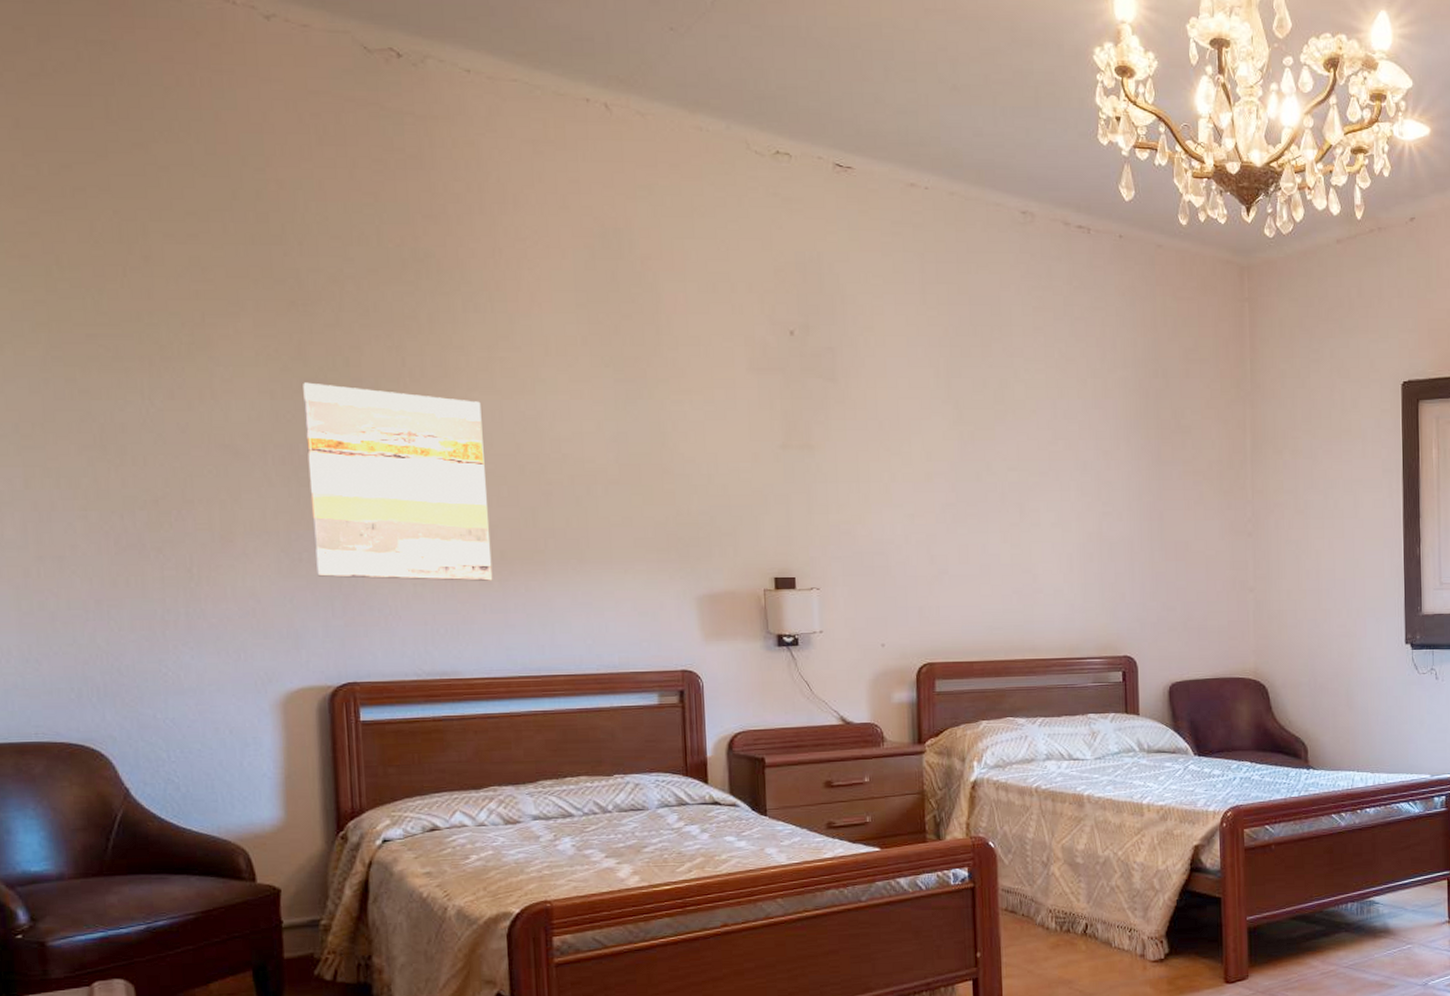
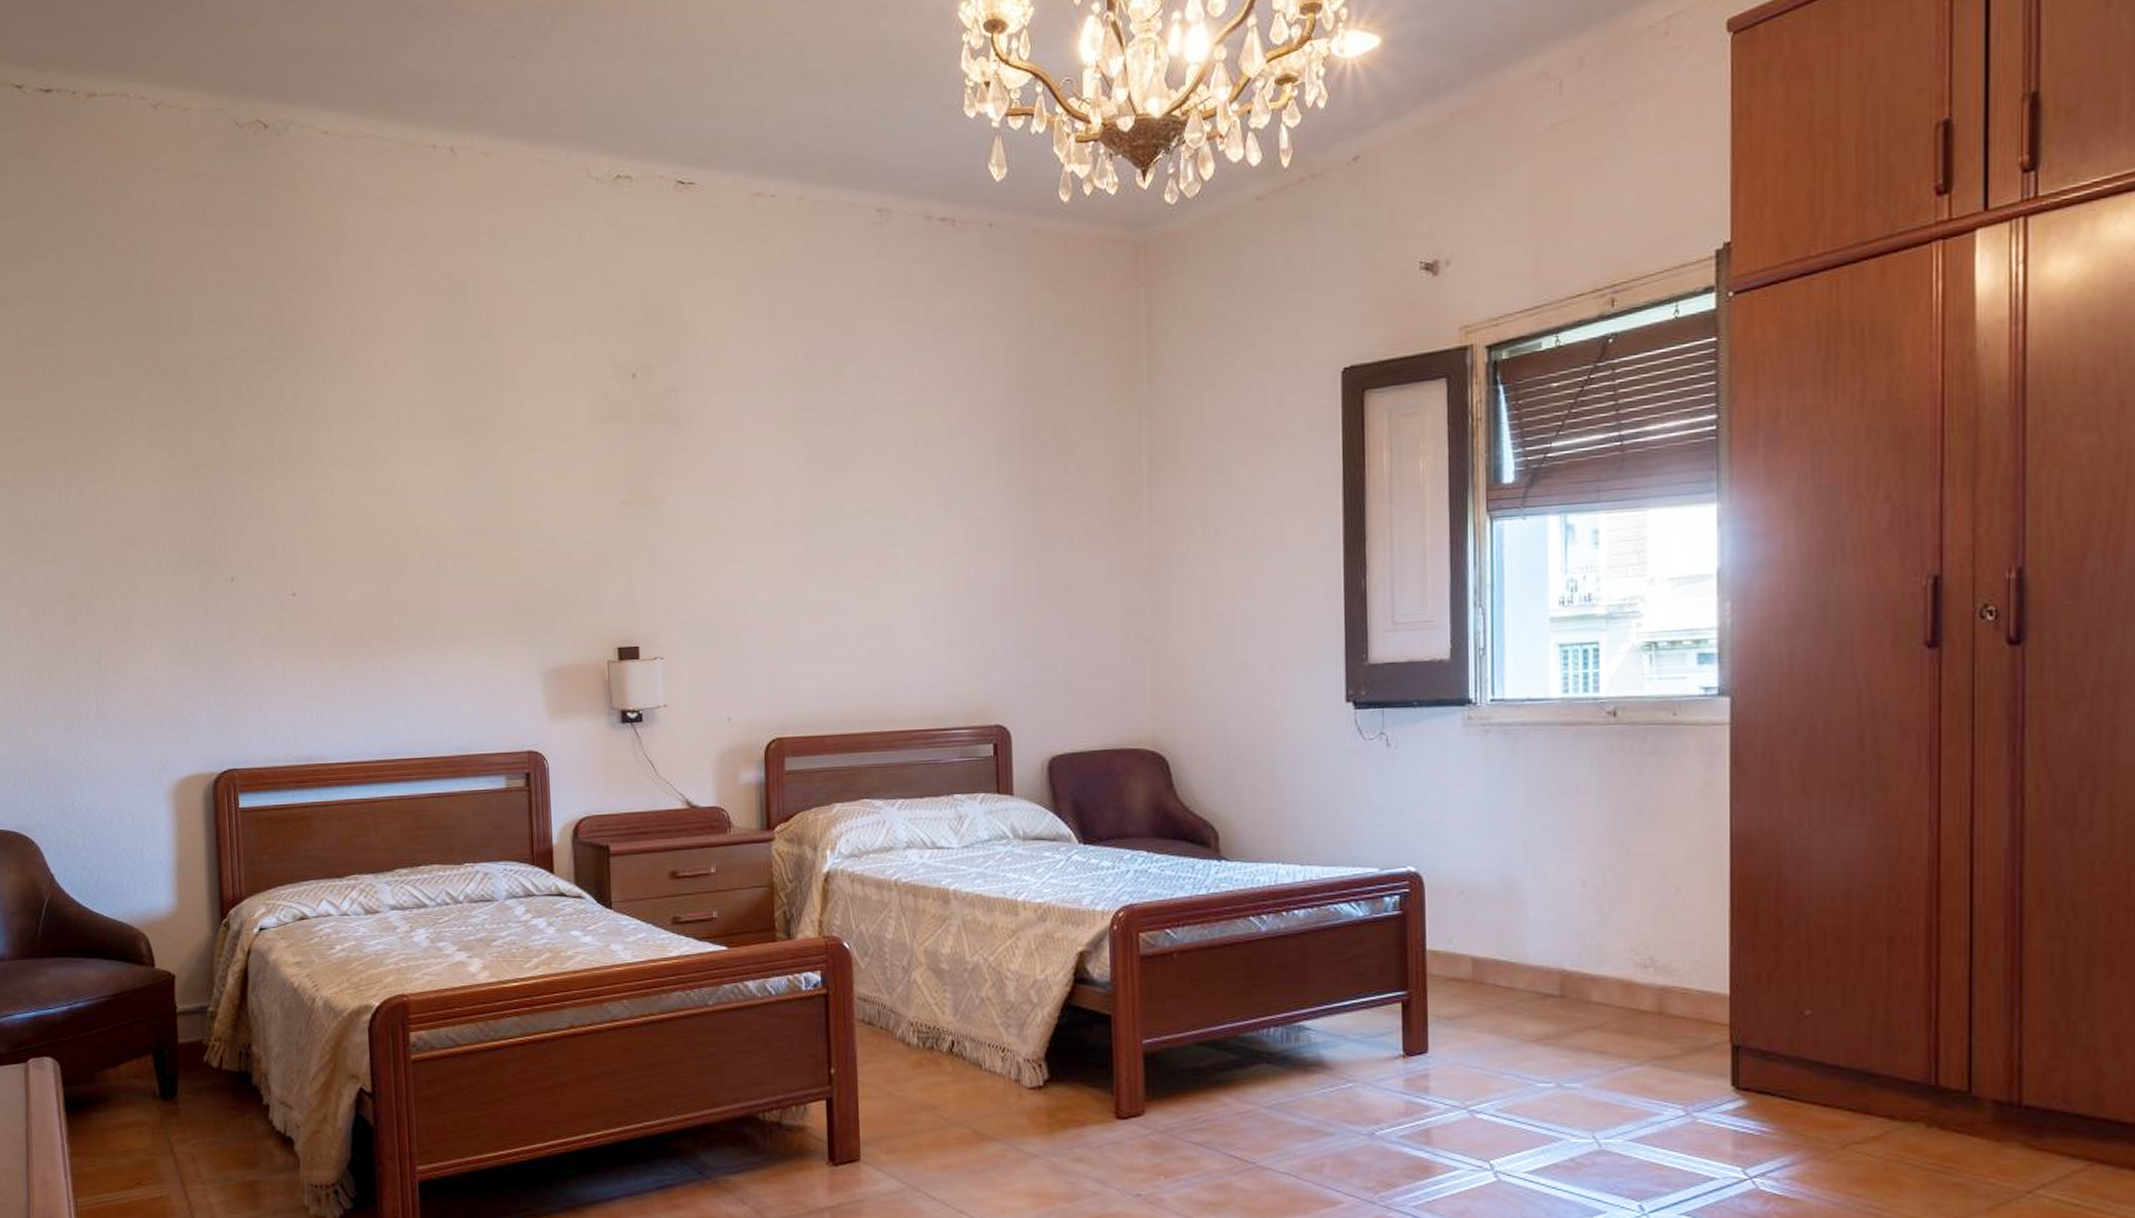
wall art: present [303,382,493,581] -> none [188,469,353,664]

